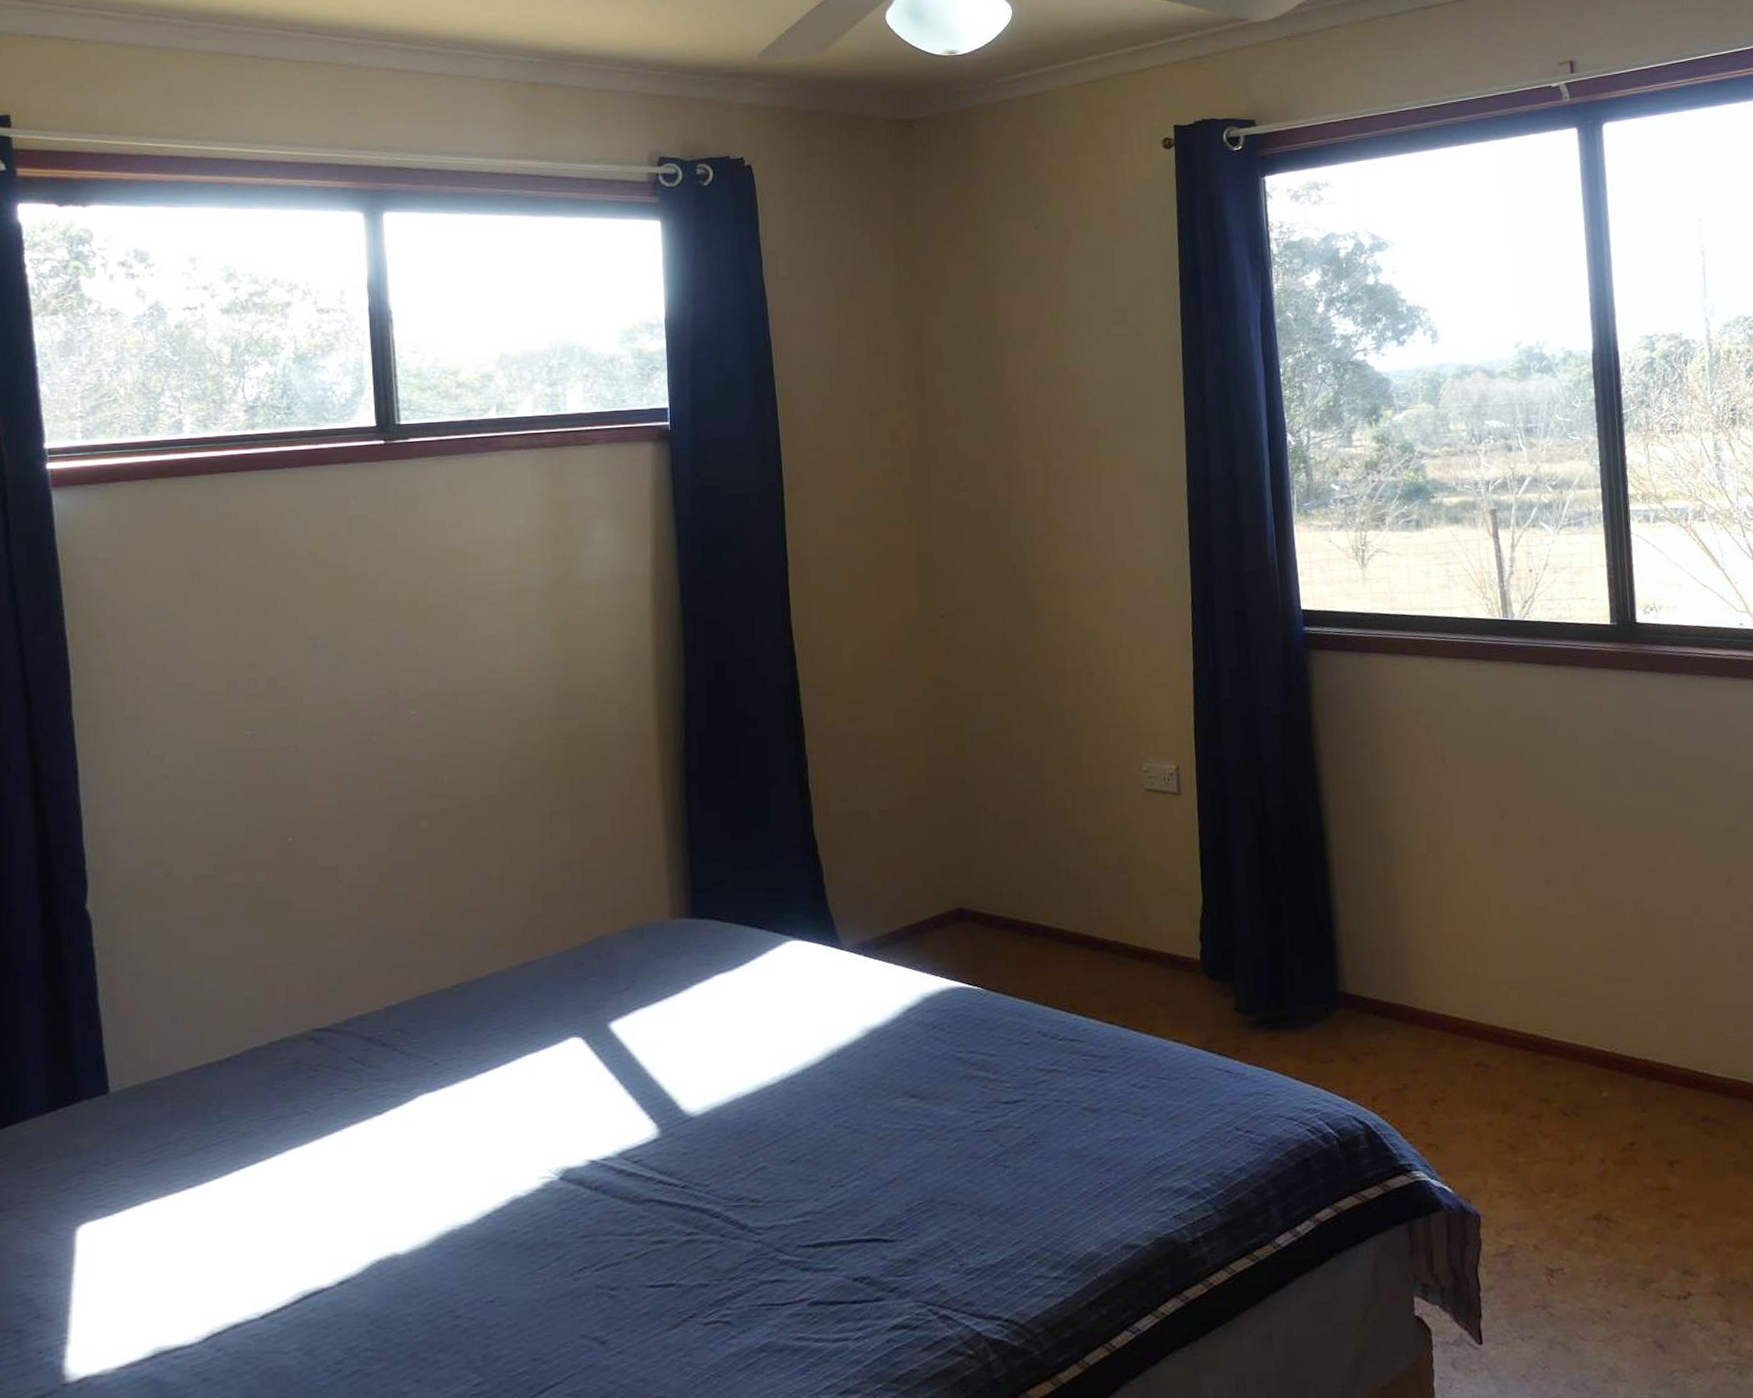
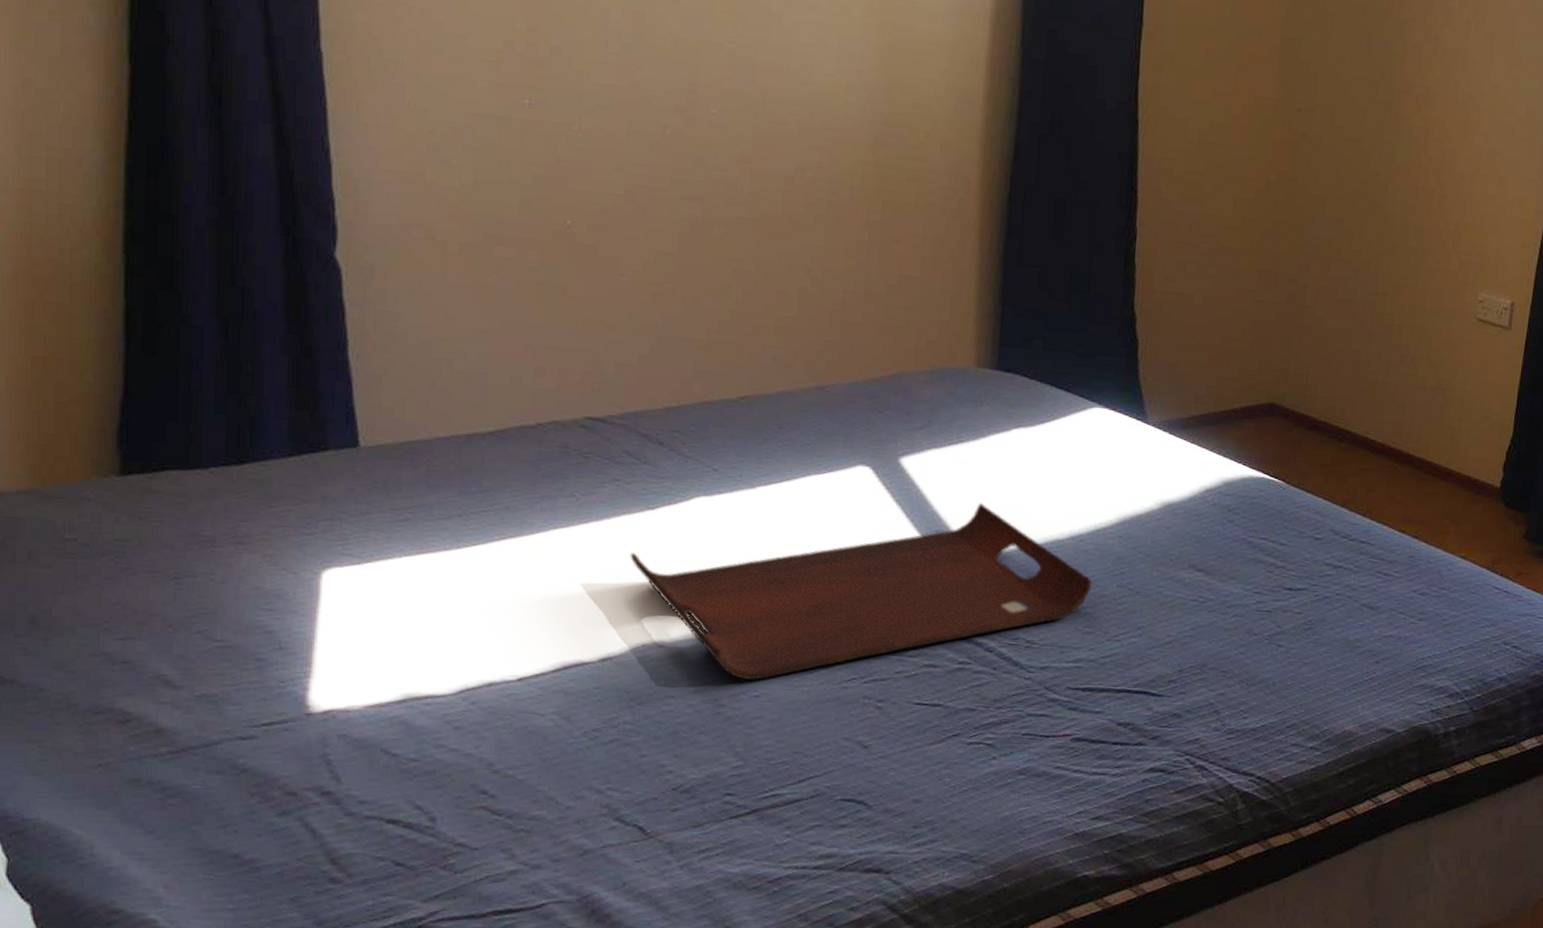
serving tray: none [361,1057,809,1286] -> present [630,502,1093,681]

